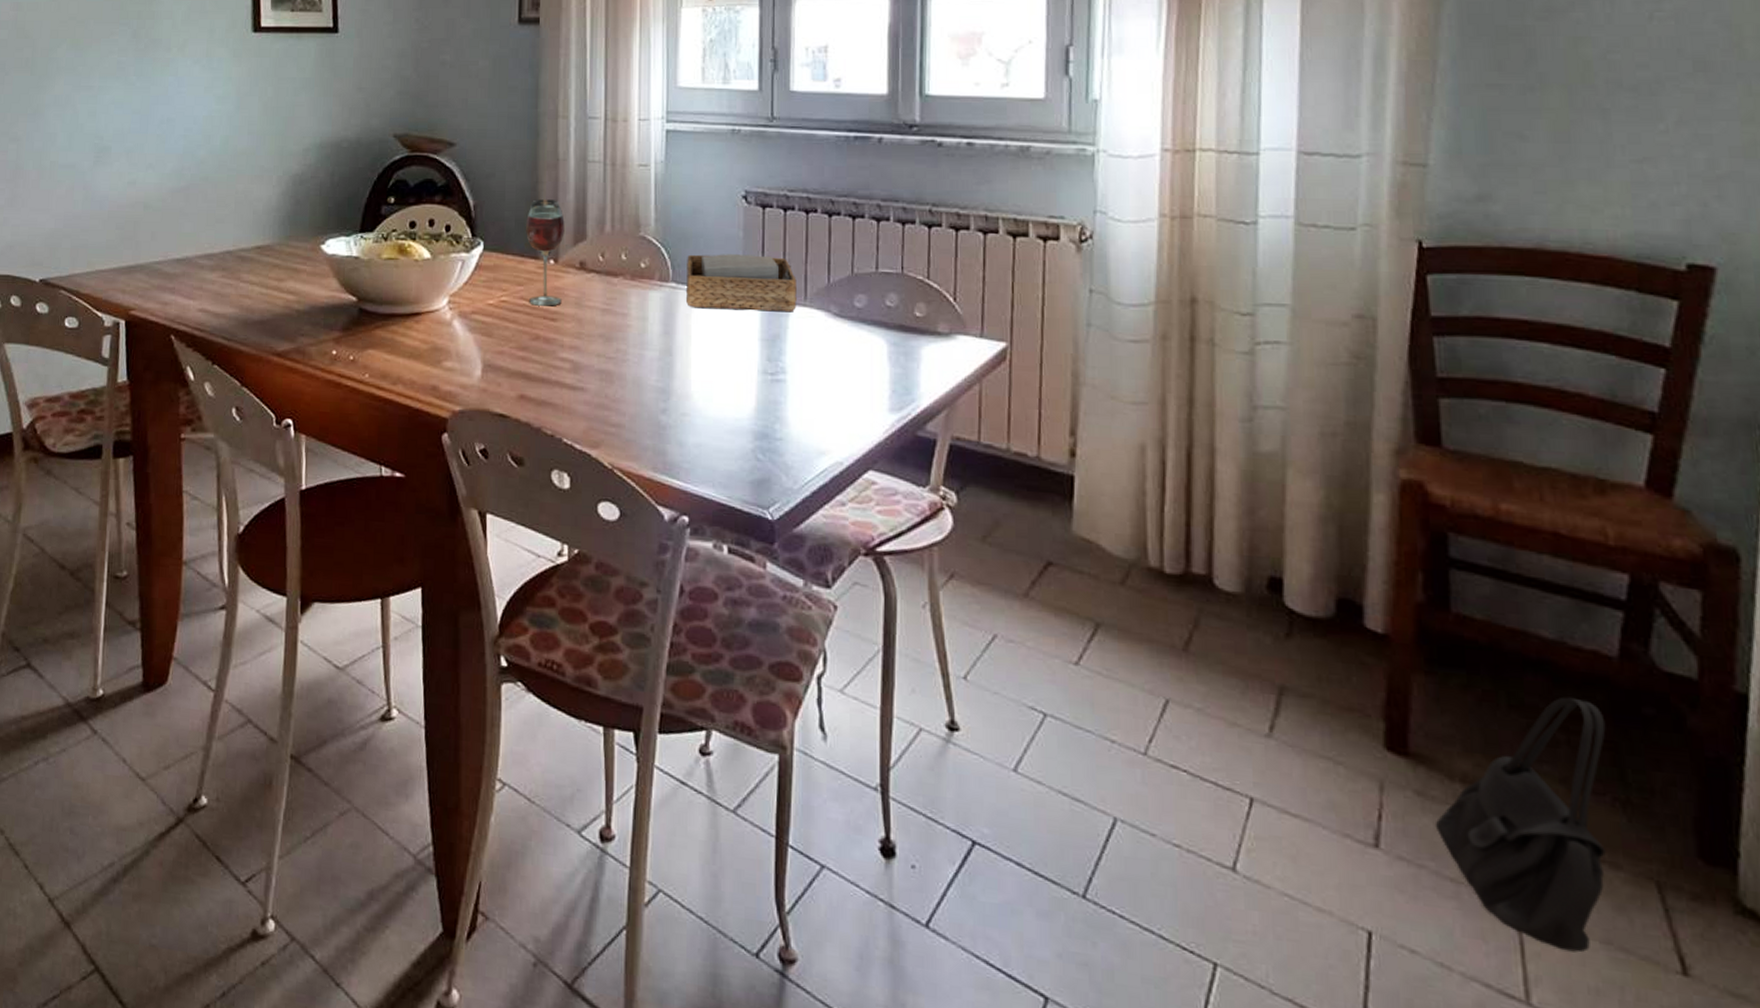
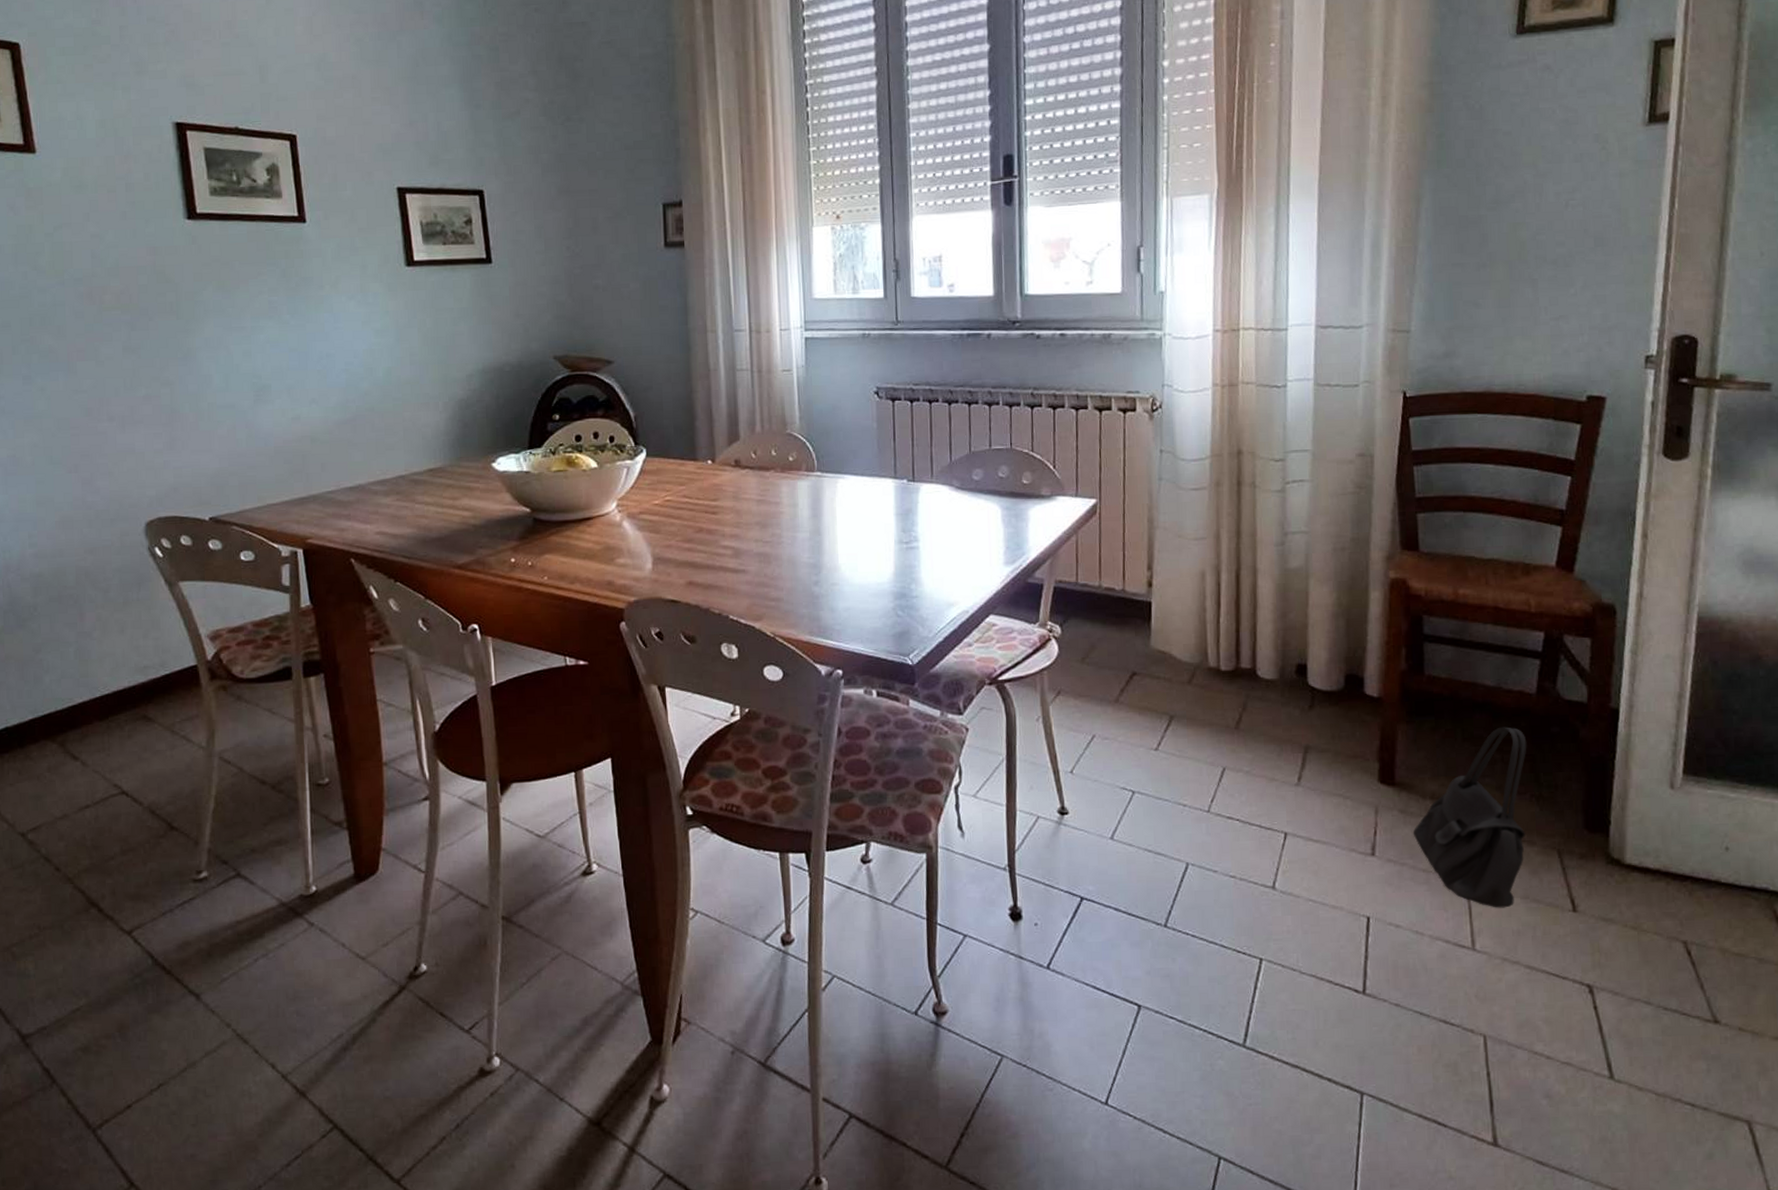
wineglass: present [526,199,565,306] -> none [684,406,721,502]
napkin holder: present [685,254,797,313] -> none [829,442,925,492]

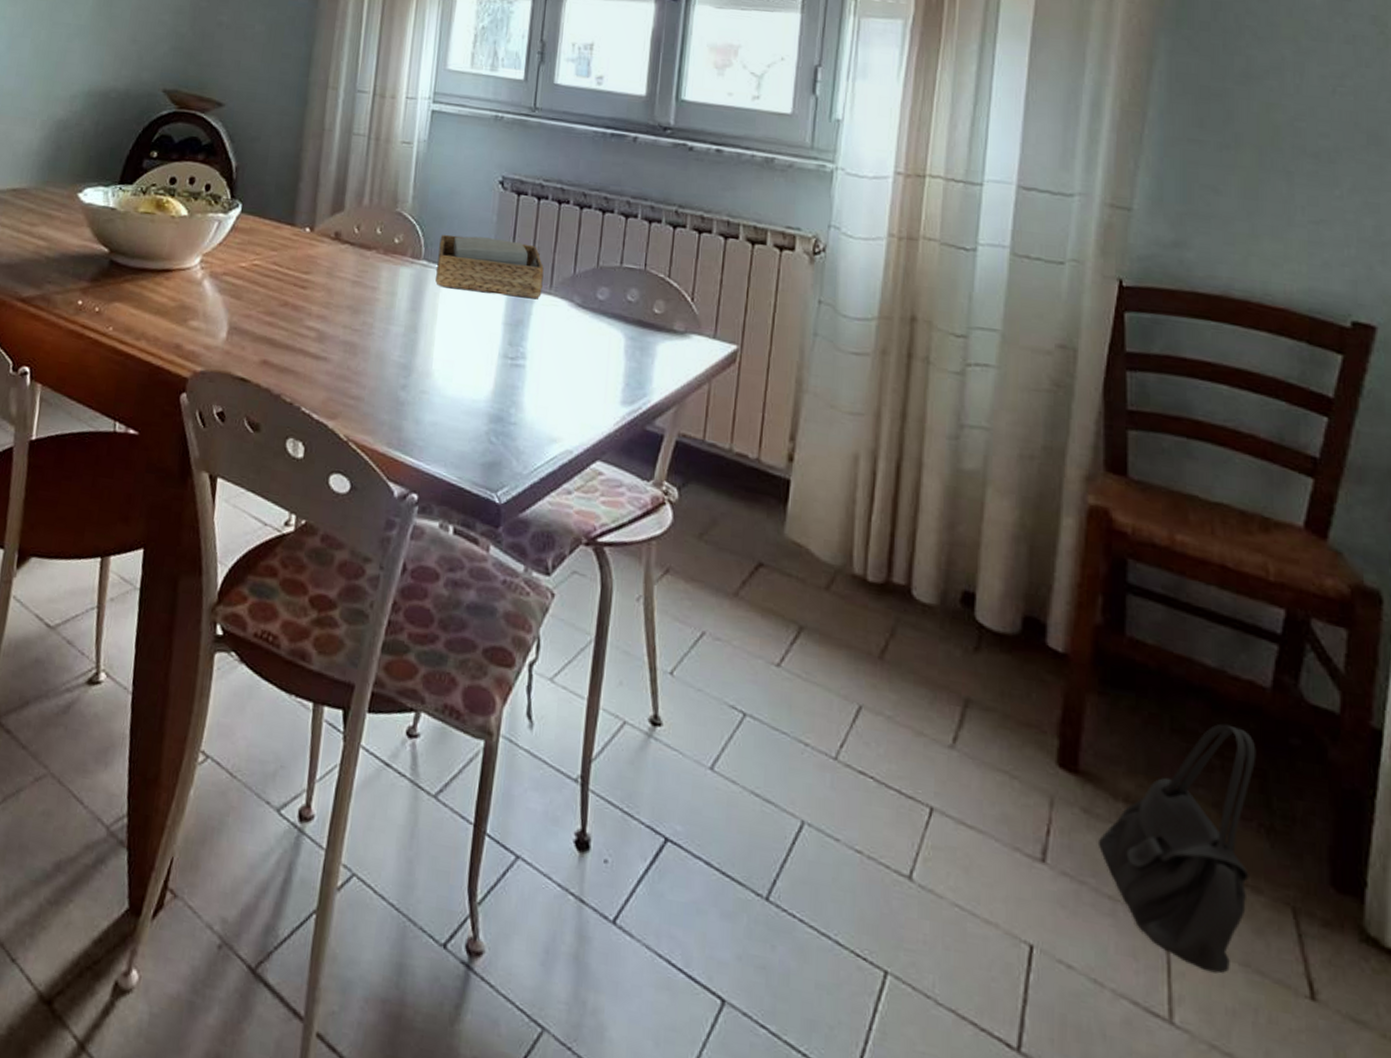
napkin holder: none [829,442,925,492] -> present [435,234,544,300]

